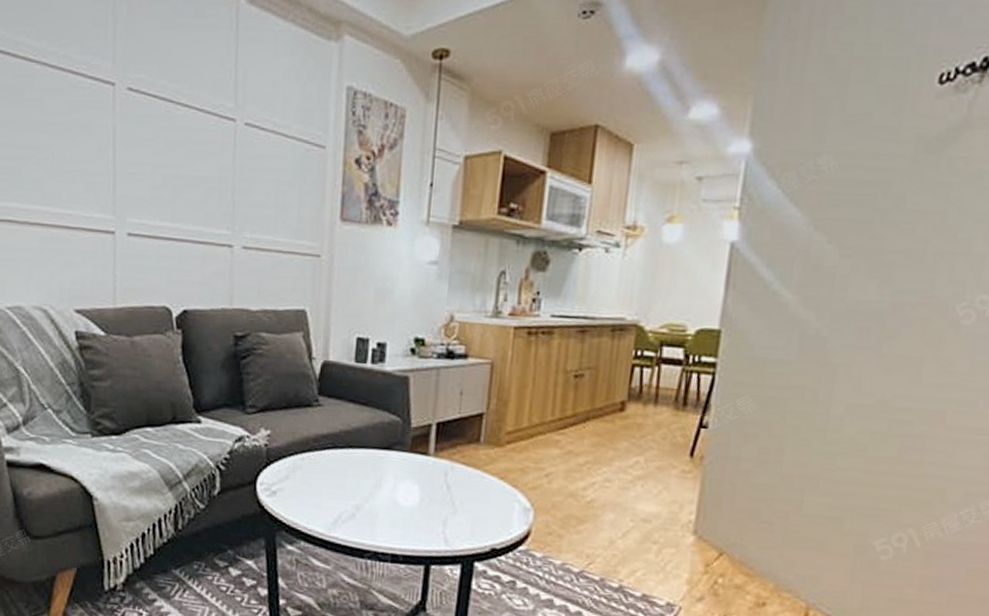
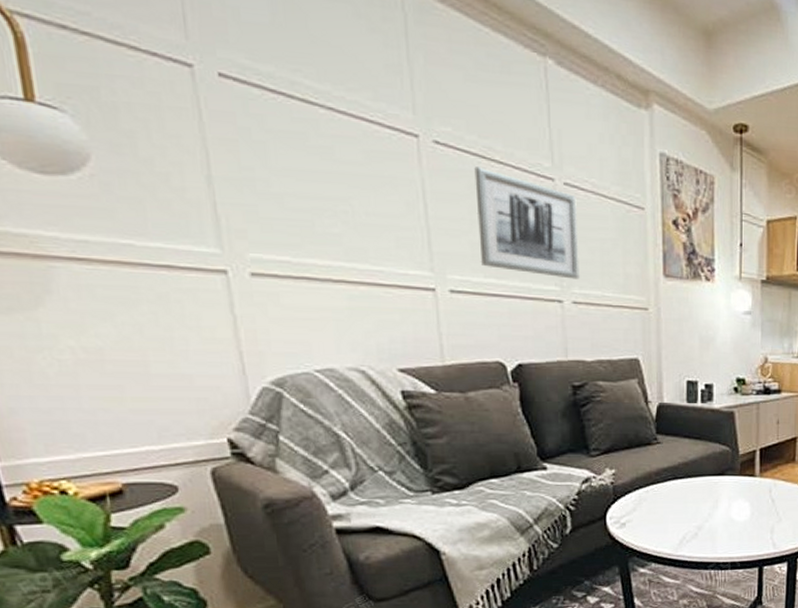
wall art: none [158,111,256,223] -> present [474,166,580,280]

